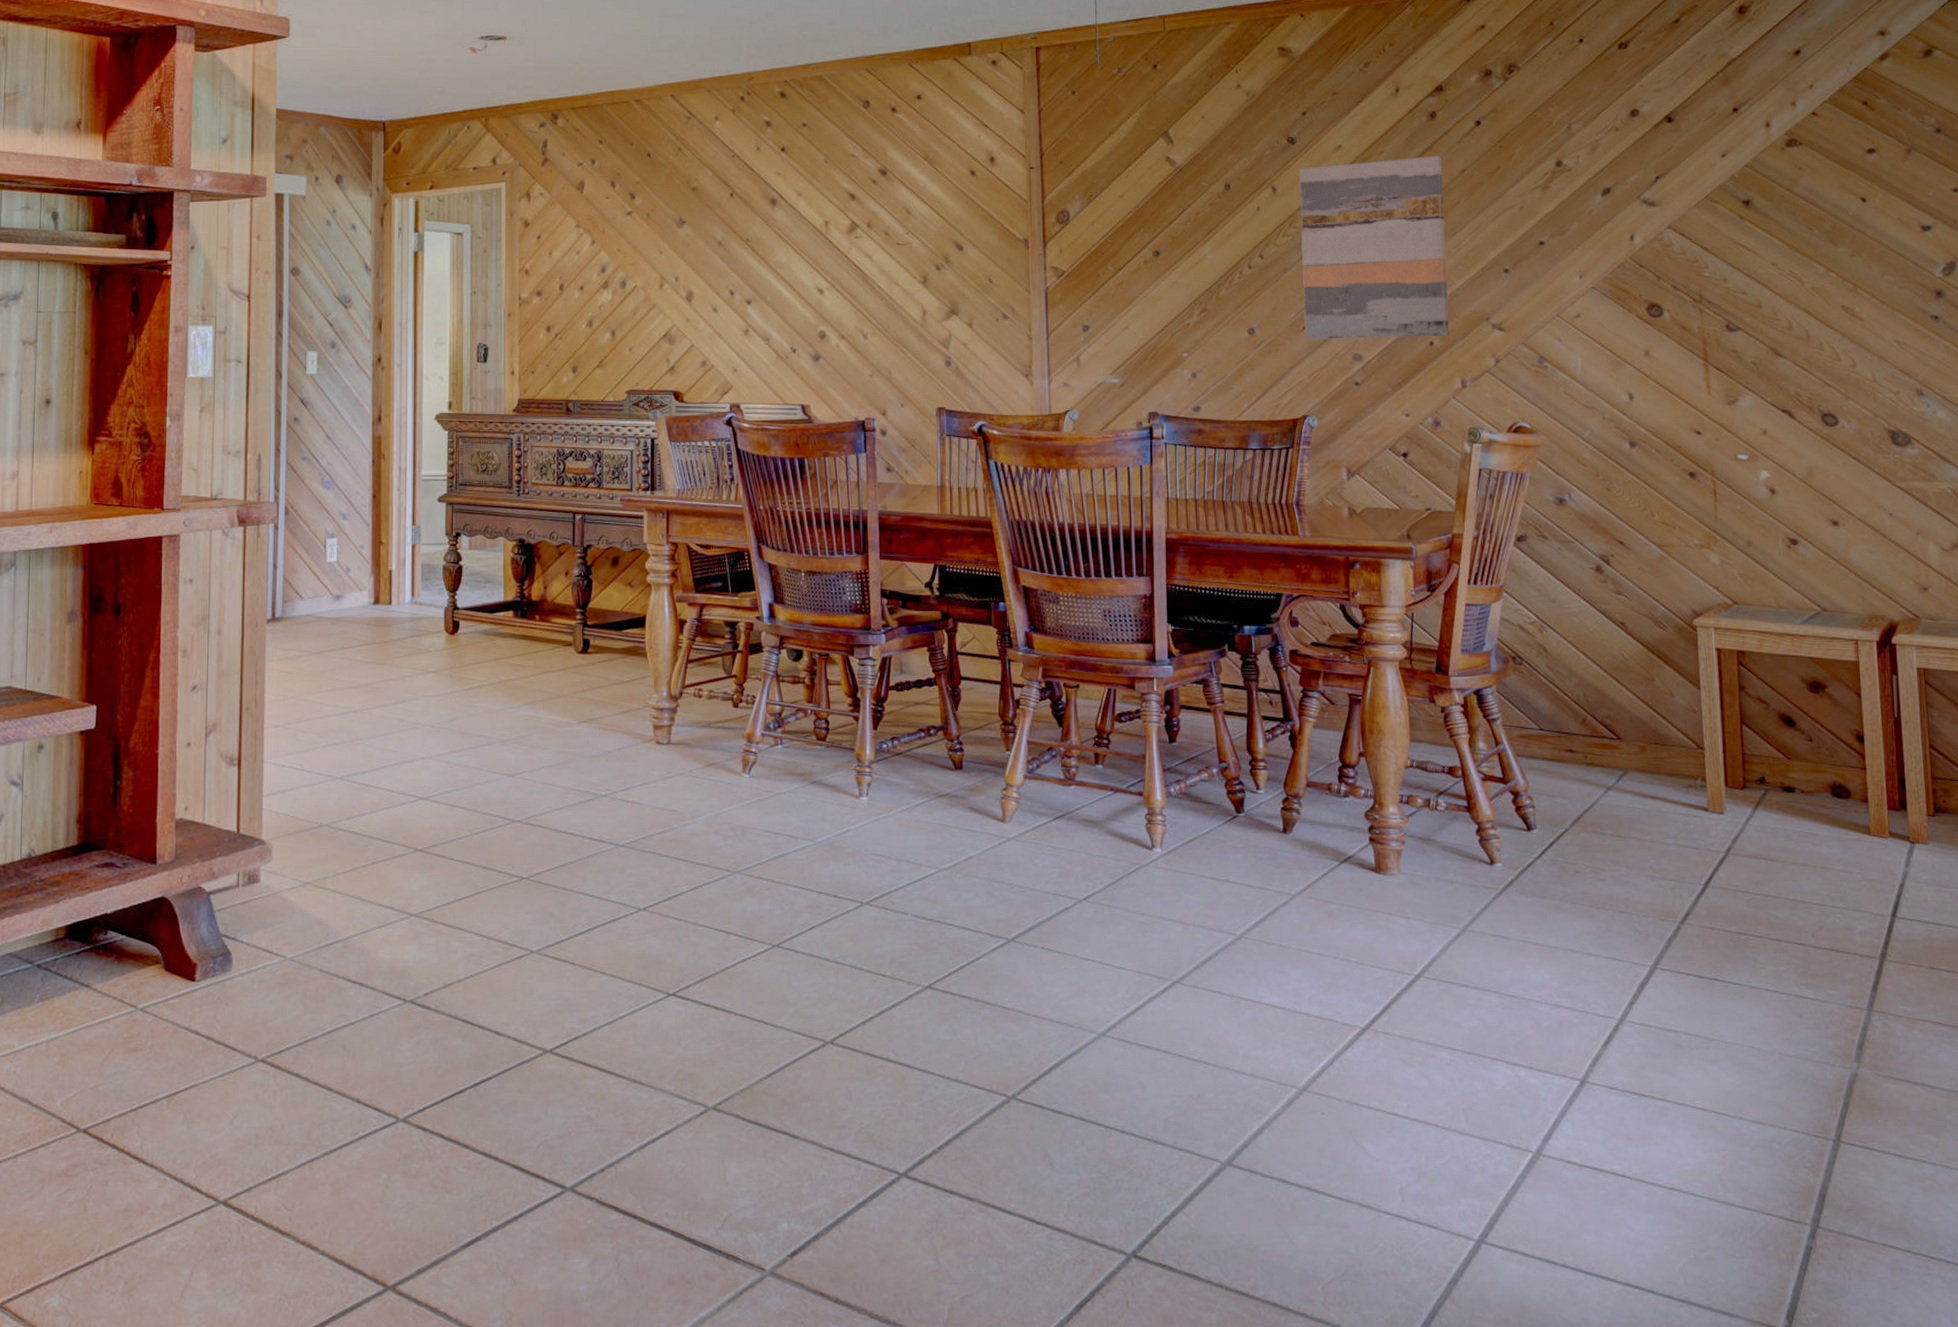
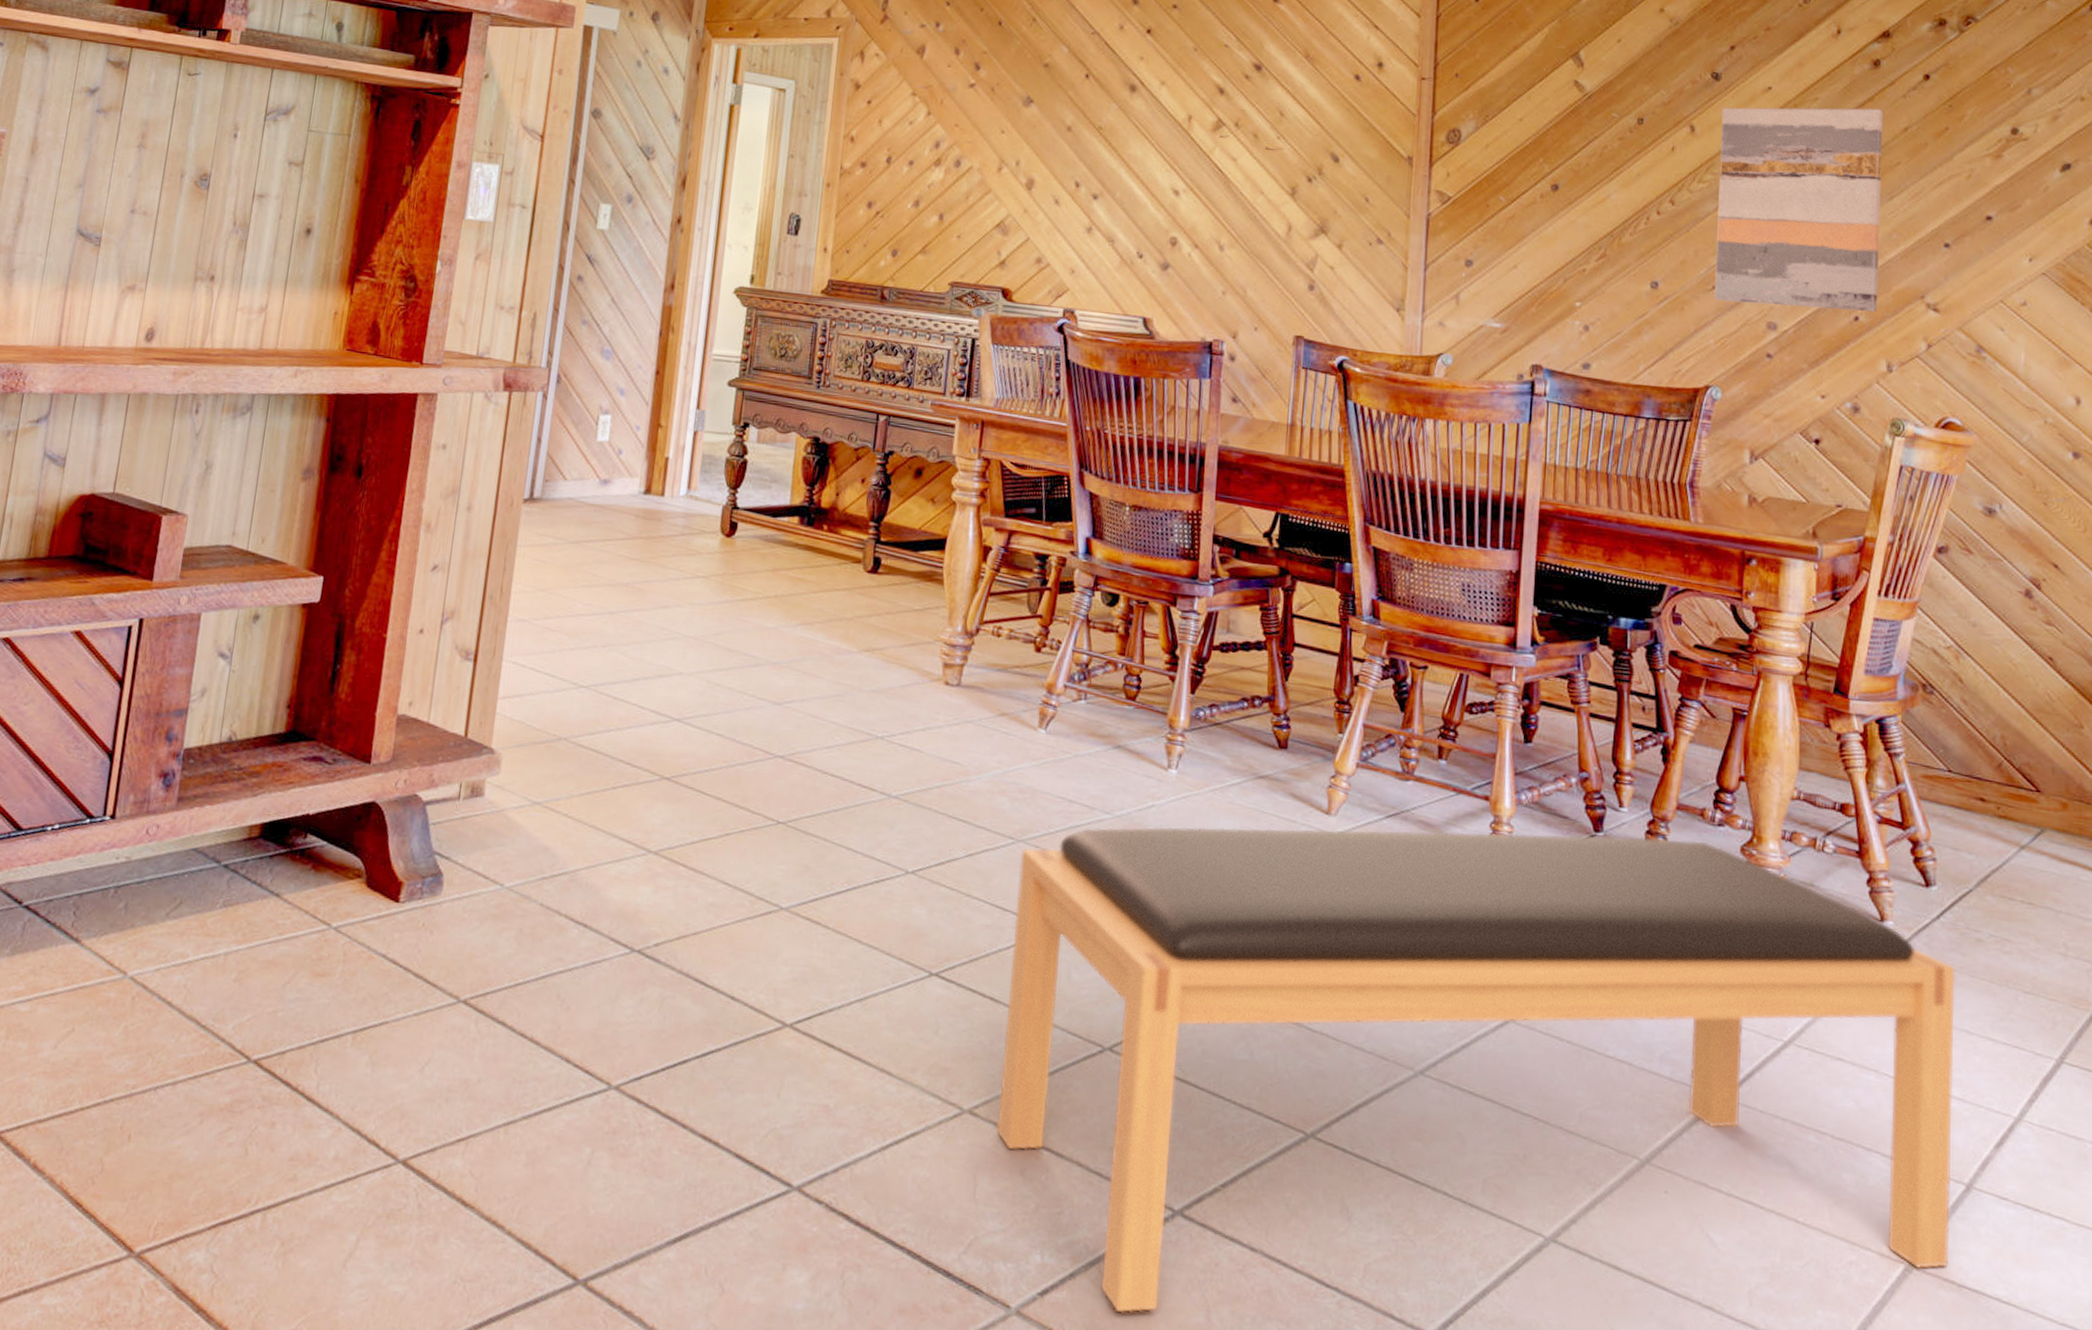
bench: none [737,811,1570,1265] -> present [996,826,1955,1313]

